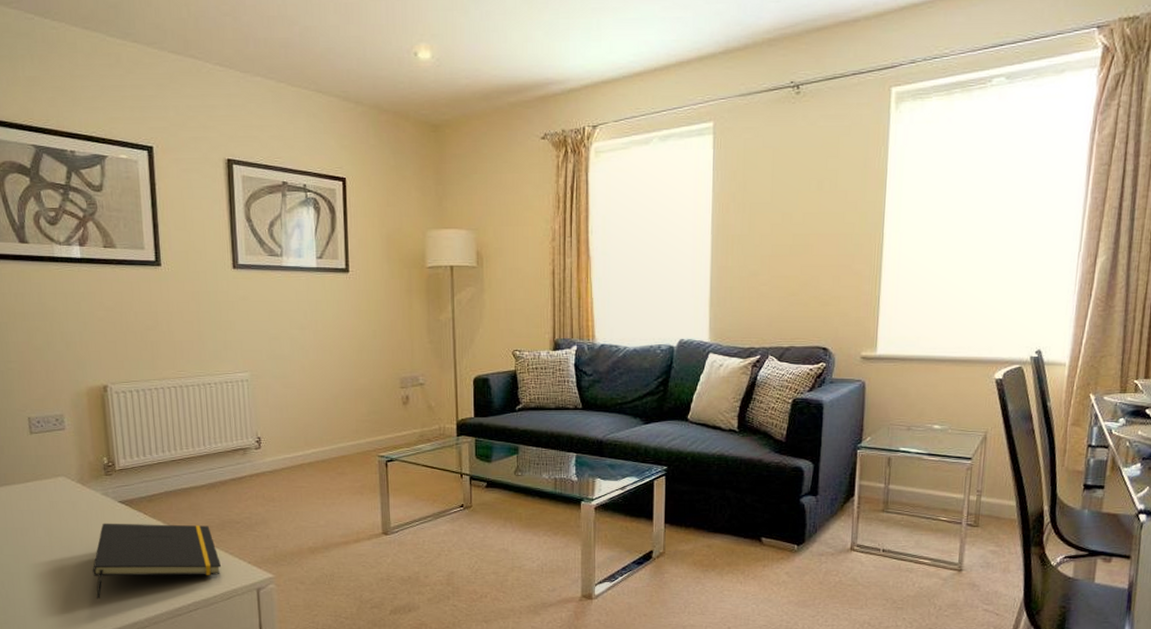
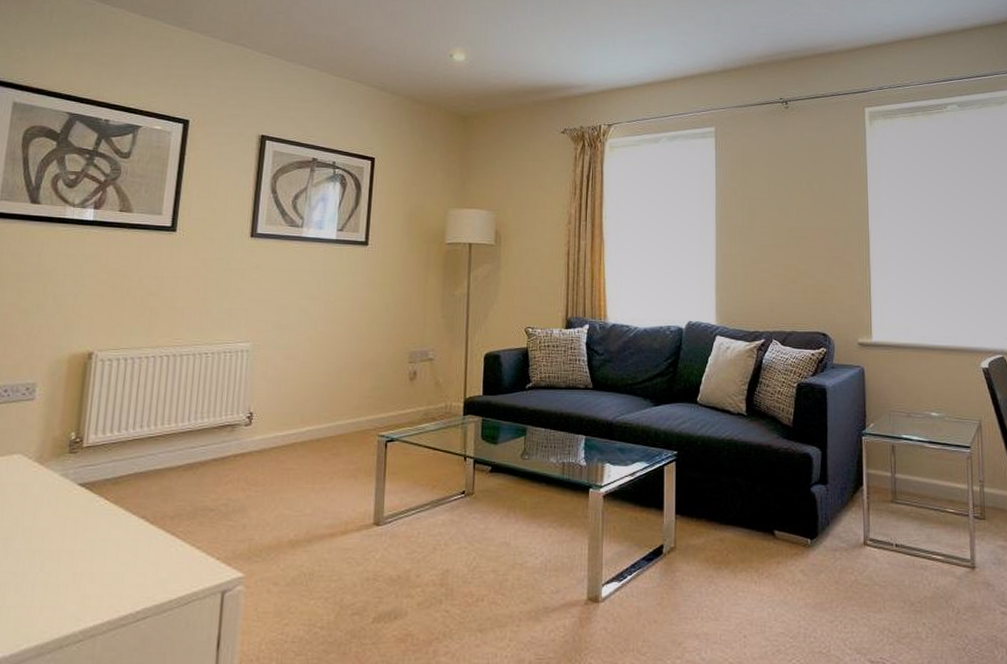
notepad: present [92,523,222,599] -> none [26,509,185,606]

